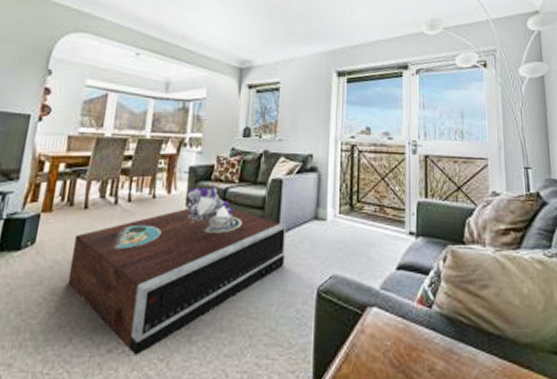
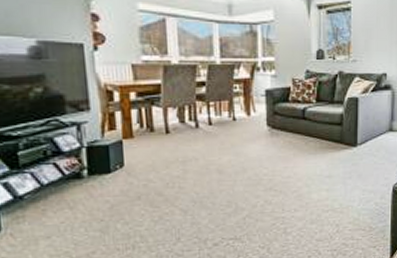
stereo: present [67,207,287,356] -> none [162,126,365,246]
bouquet: present [186,186,234,229] -> none [266,107,314,144]

